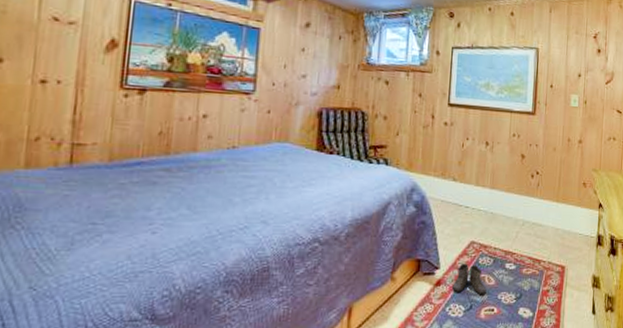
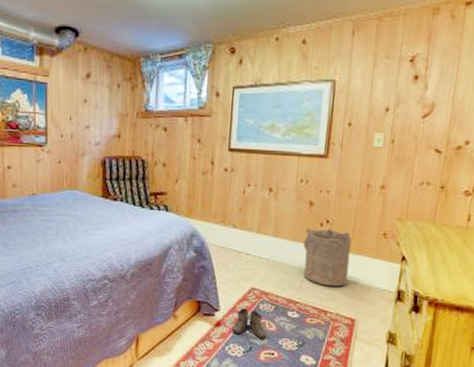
laundry hamper: none [518,180,558,235] -> present [303,229,352,287]

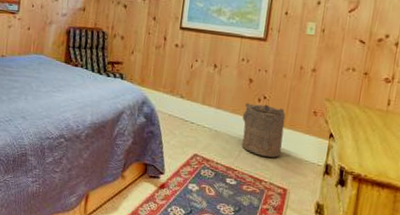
boots: present [232,307,267,339] -> none [175,172,207,203]

